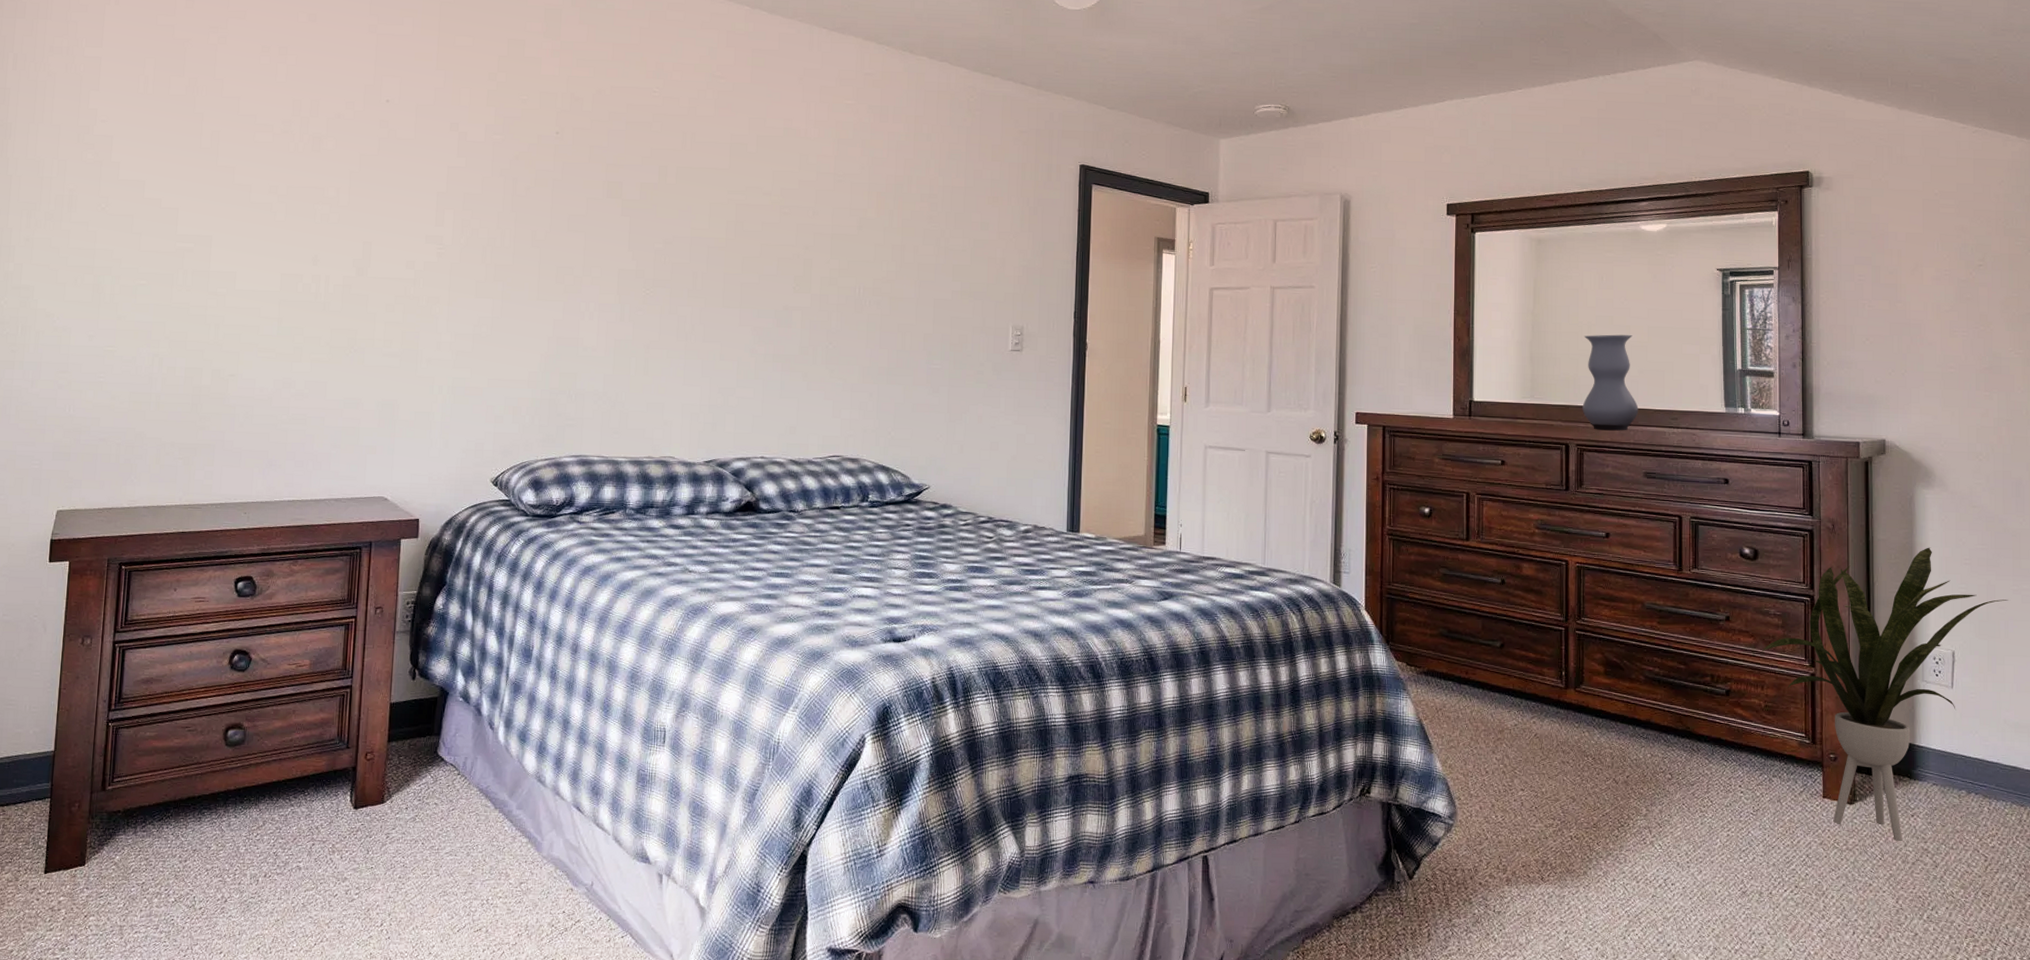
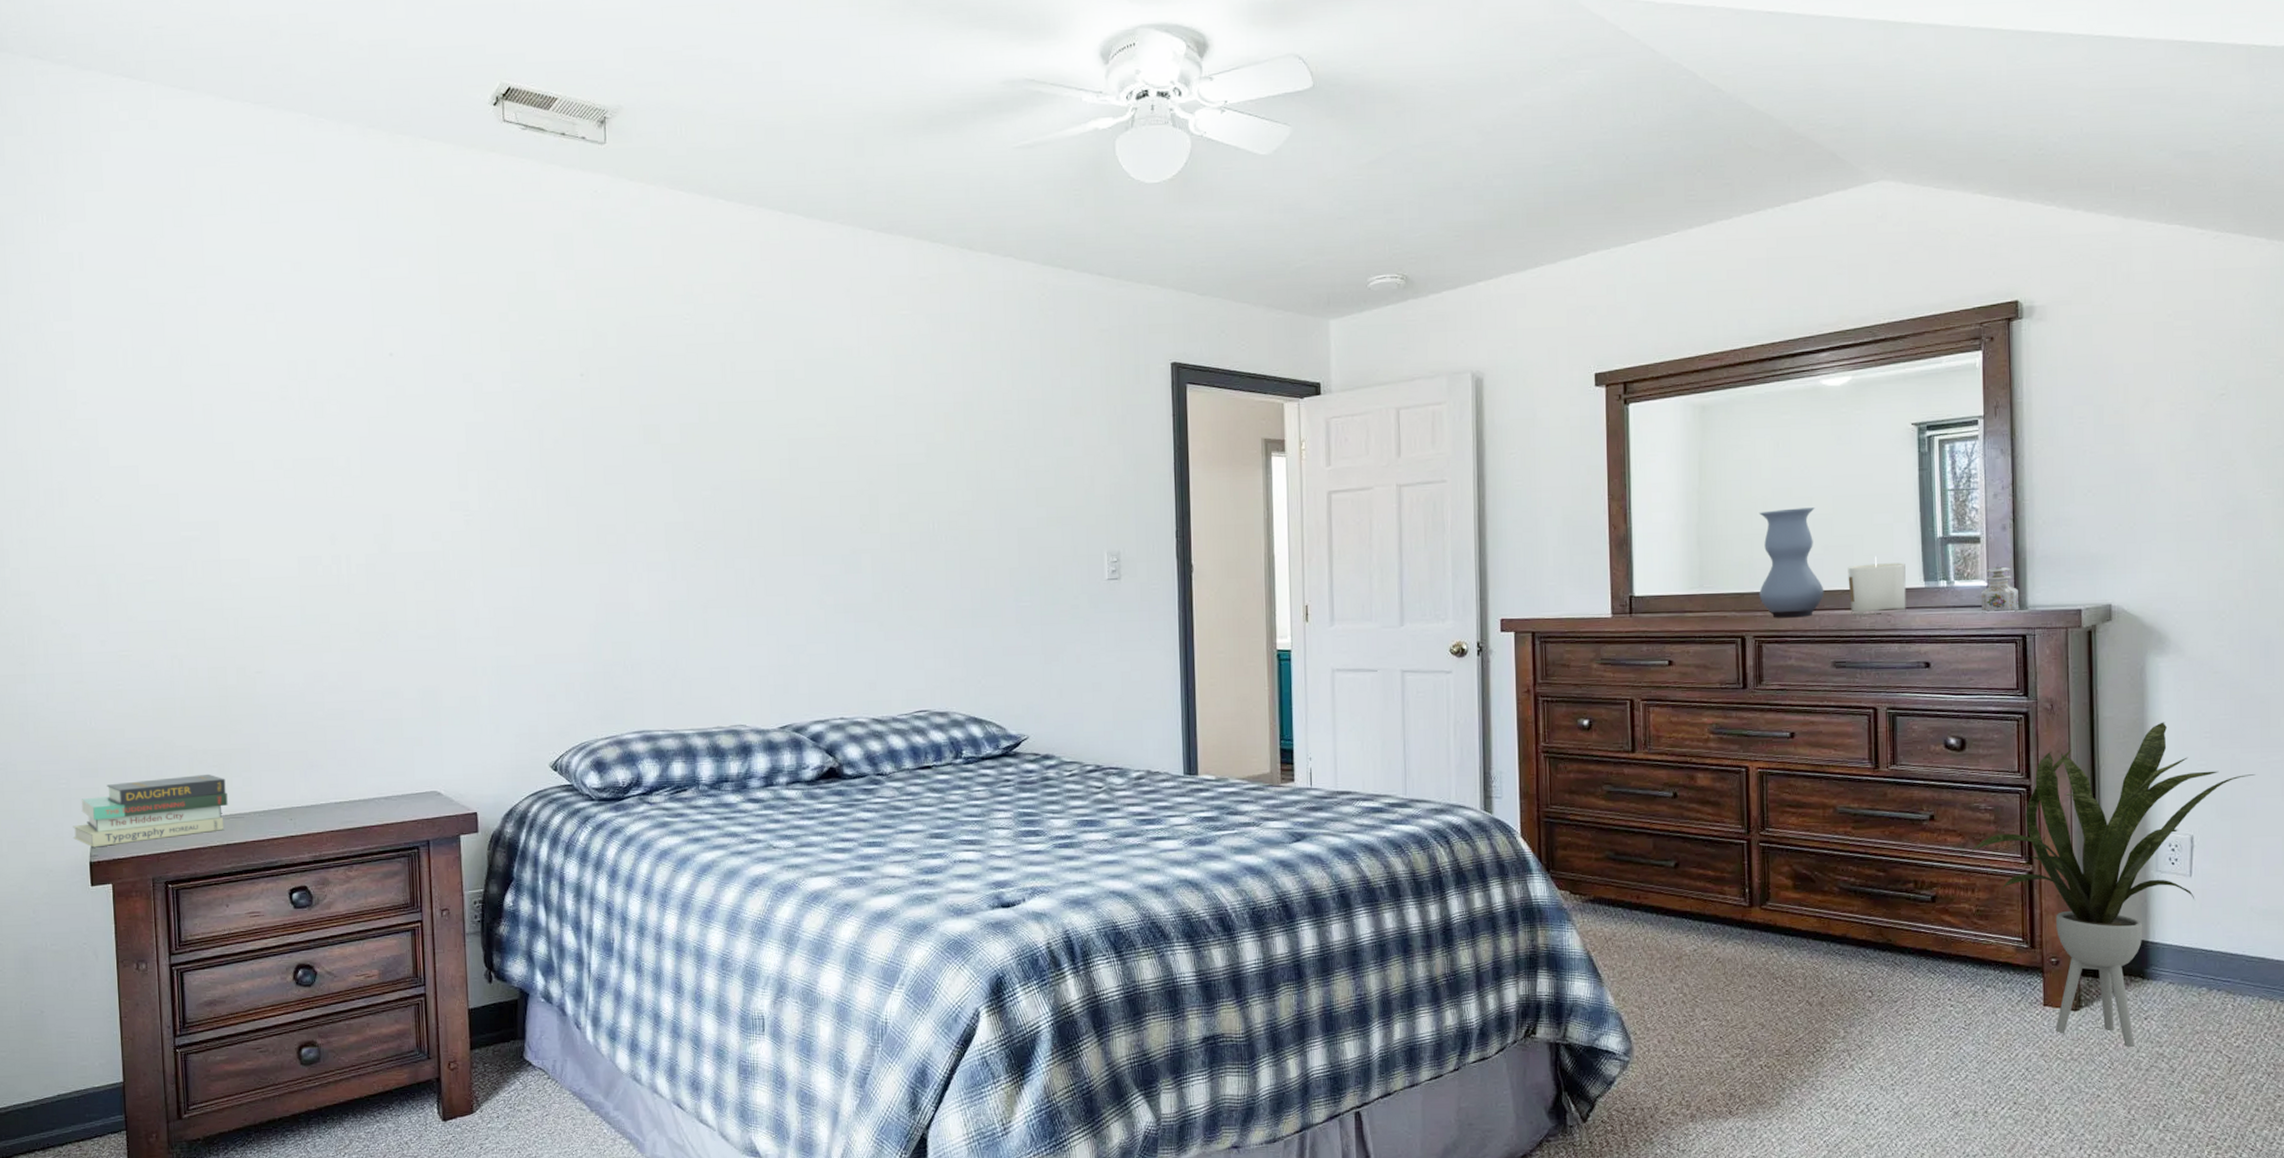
books: none [38,465,189,526] -> present [73,775,228,848]
candle: none [1659,382,1709,434] -> present [1848,556,1906,616]
perfume bottle: none [1773,399,1807,441] -> present [1980,566,2020,613]

